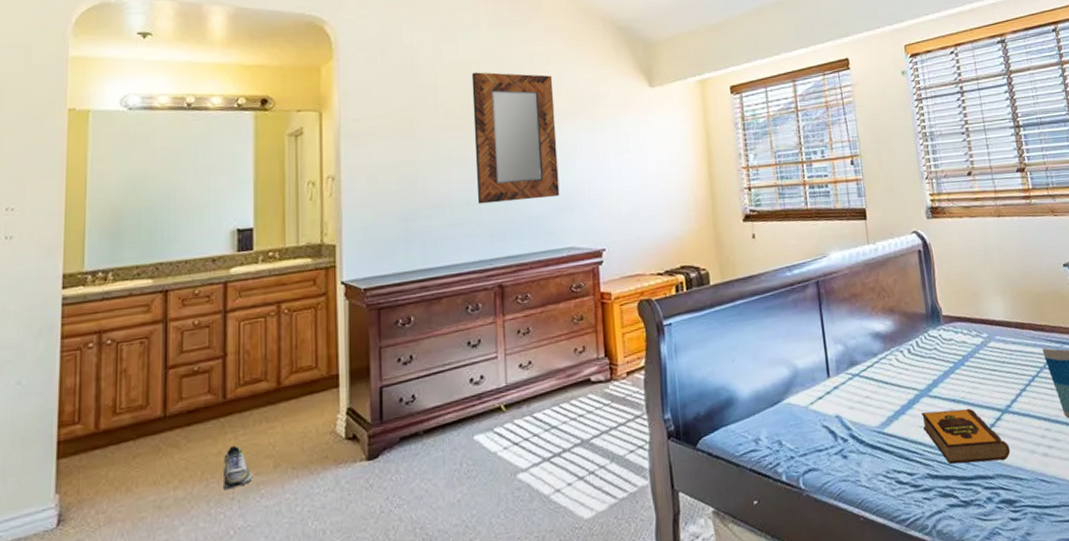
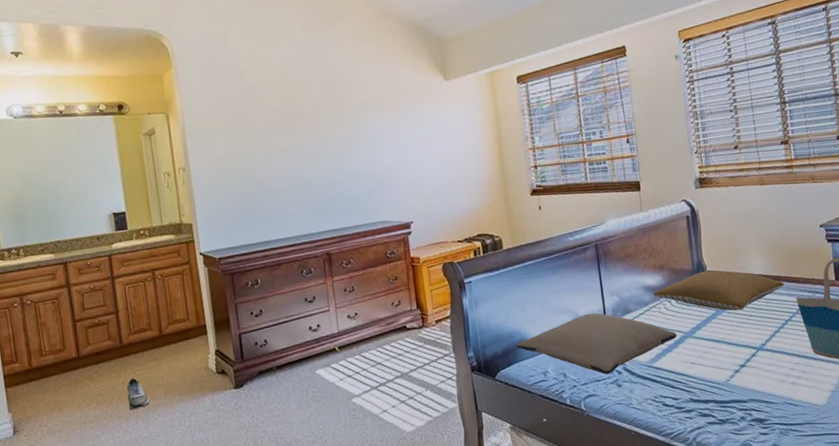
home mirror: present [471,72,560,204] -> none [289,73,372,187]
pillow: none [723,364,911,443] -> present [516,313,677,375]
pillow: none [883,314,1029,364] -> present [653,270,785,311]
hardback book: present [922,408,1011,464] -> none [686,346,763,391]

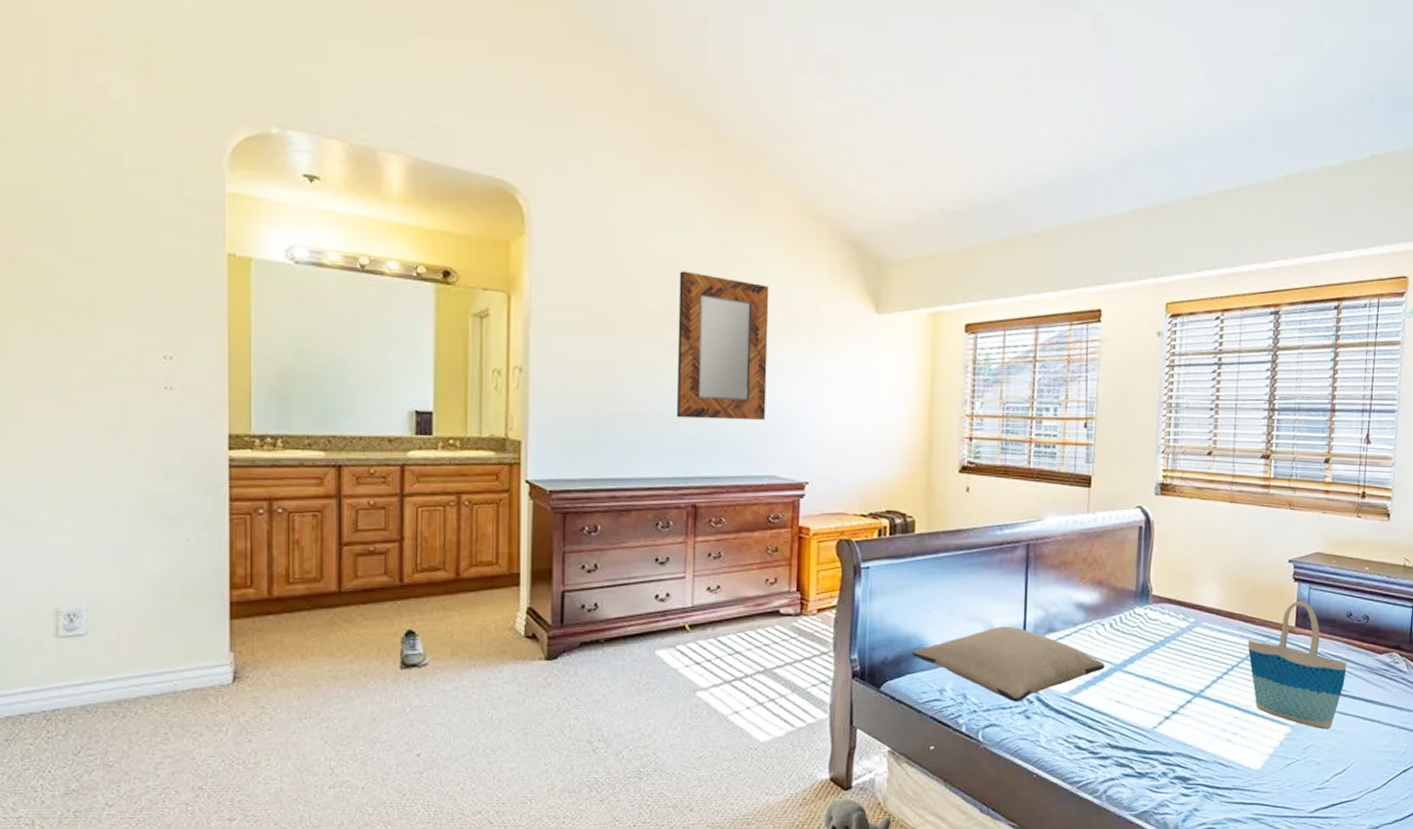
home mirror: none [289,73,372,187] -> present [676,271,770,421]
pillow: present [653,270,785,311] -> none [1086,595,1238,647]

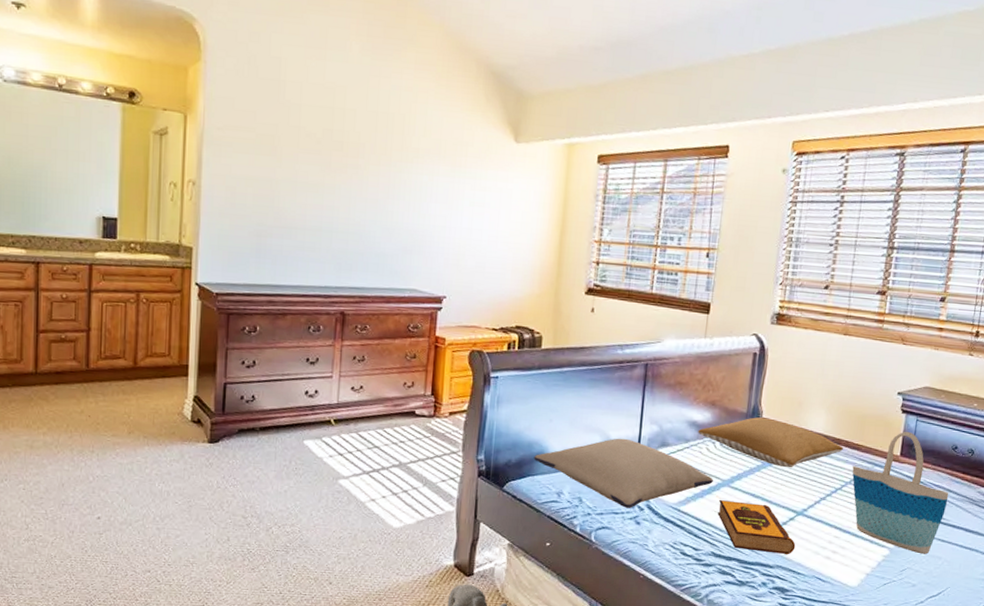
shoe: present [399,628,430,670] -> none [84,408,110,444]
home mirror: present [676,271,770,421] -> none [329,97,418,238]
pillow: none [1086,595,1238,647] -> present [698,417,844,468]
hardback book: none [1112,686,1195,741] -> present [718,500,796,555]

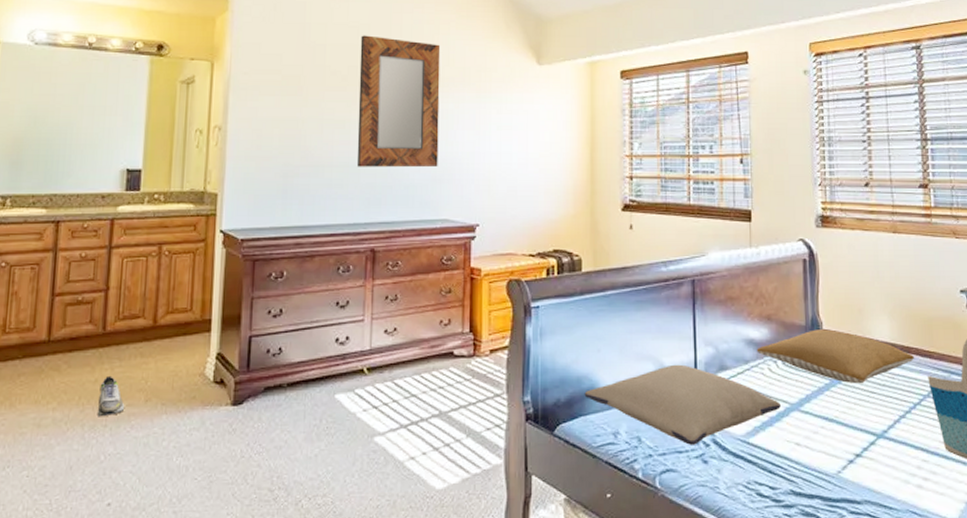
shoe: none [84,408,110,444] -> present [97,375,125,417]
home mirror: none [329,97,418,238] -> present [356,35,441,168]
hardback book: present [718,500,796,555] -> none [790,427,882,487]

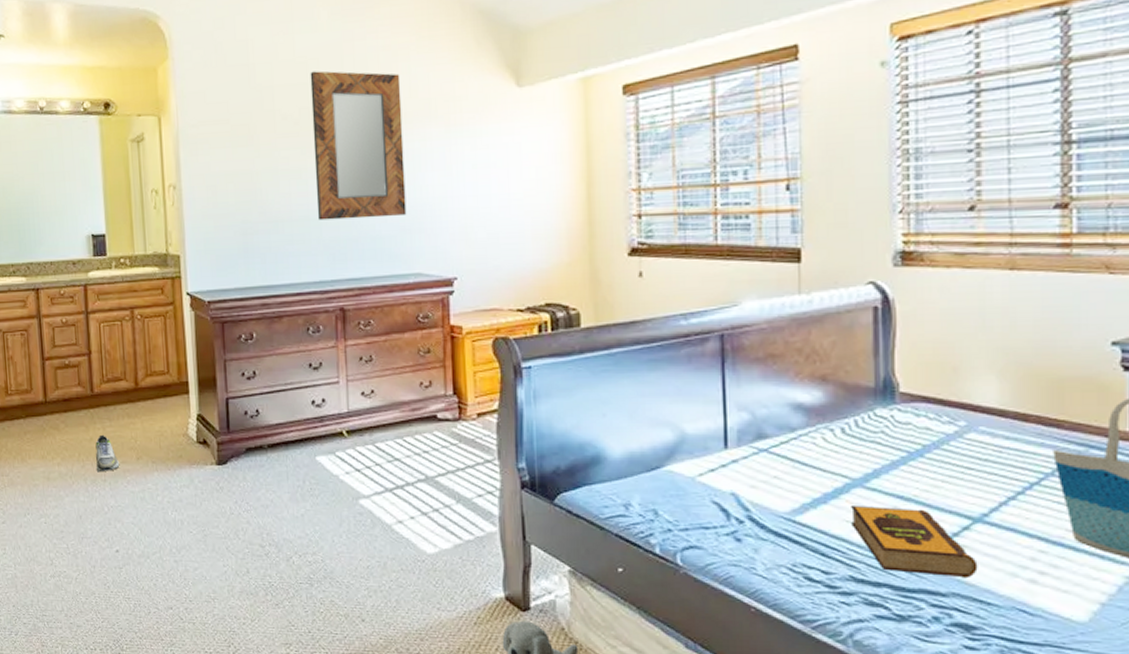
pillow: present [584,364,781,445] -> none [588,431,838,521]
pillow: present [756,329,915,384] -> none [806,392,1035,458]
hardback book: none [790,427,882,487] -> present [851,506,978,579]

